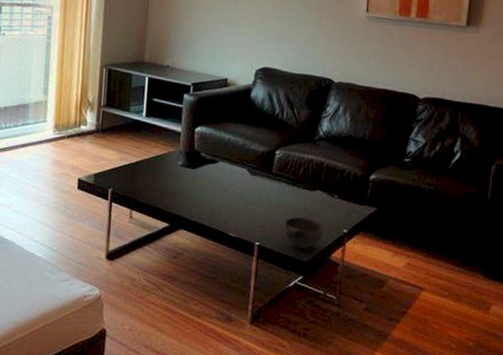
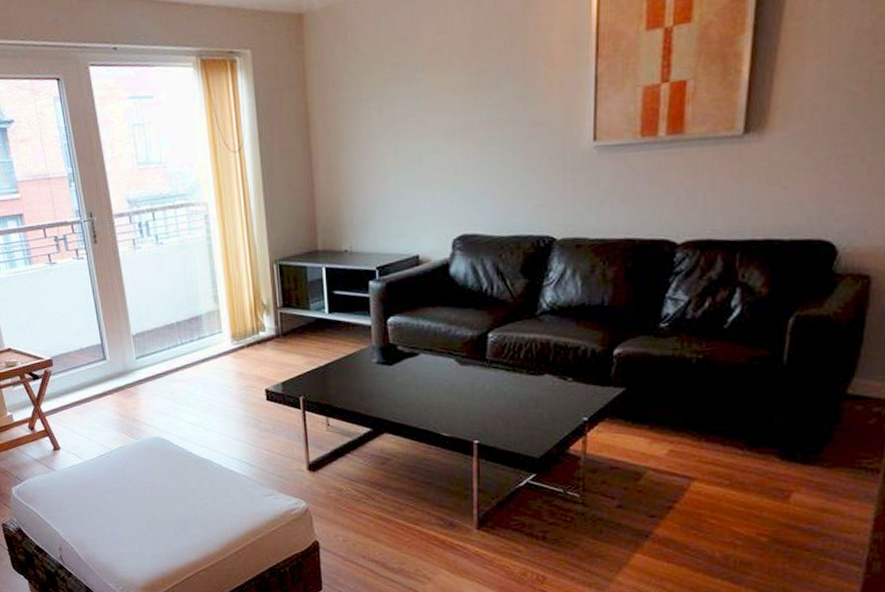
bowl: present [284,217,326,249] -> none [507,407,559,443]

